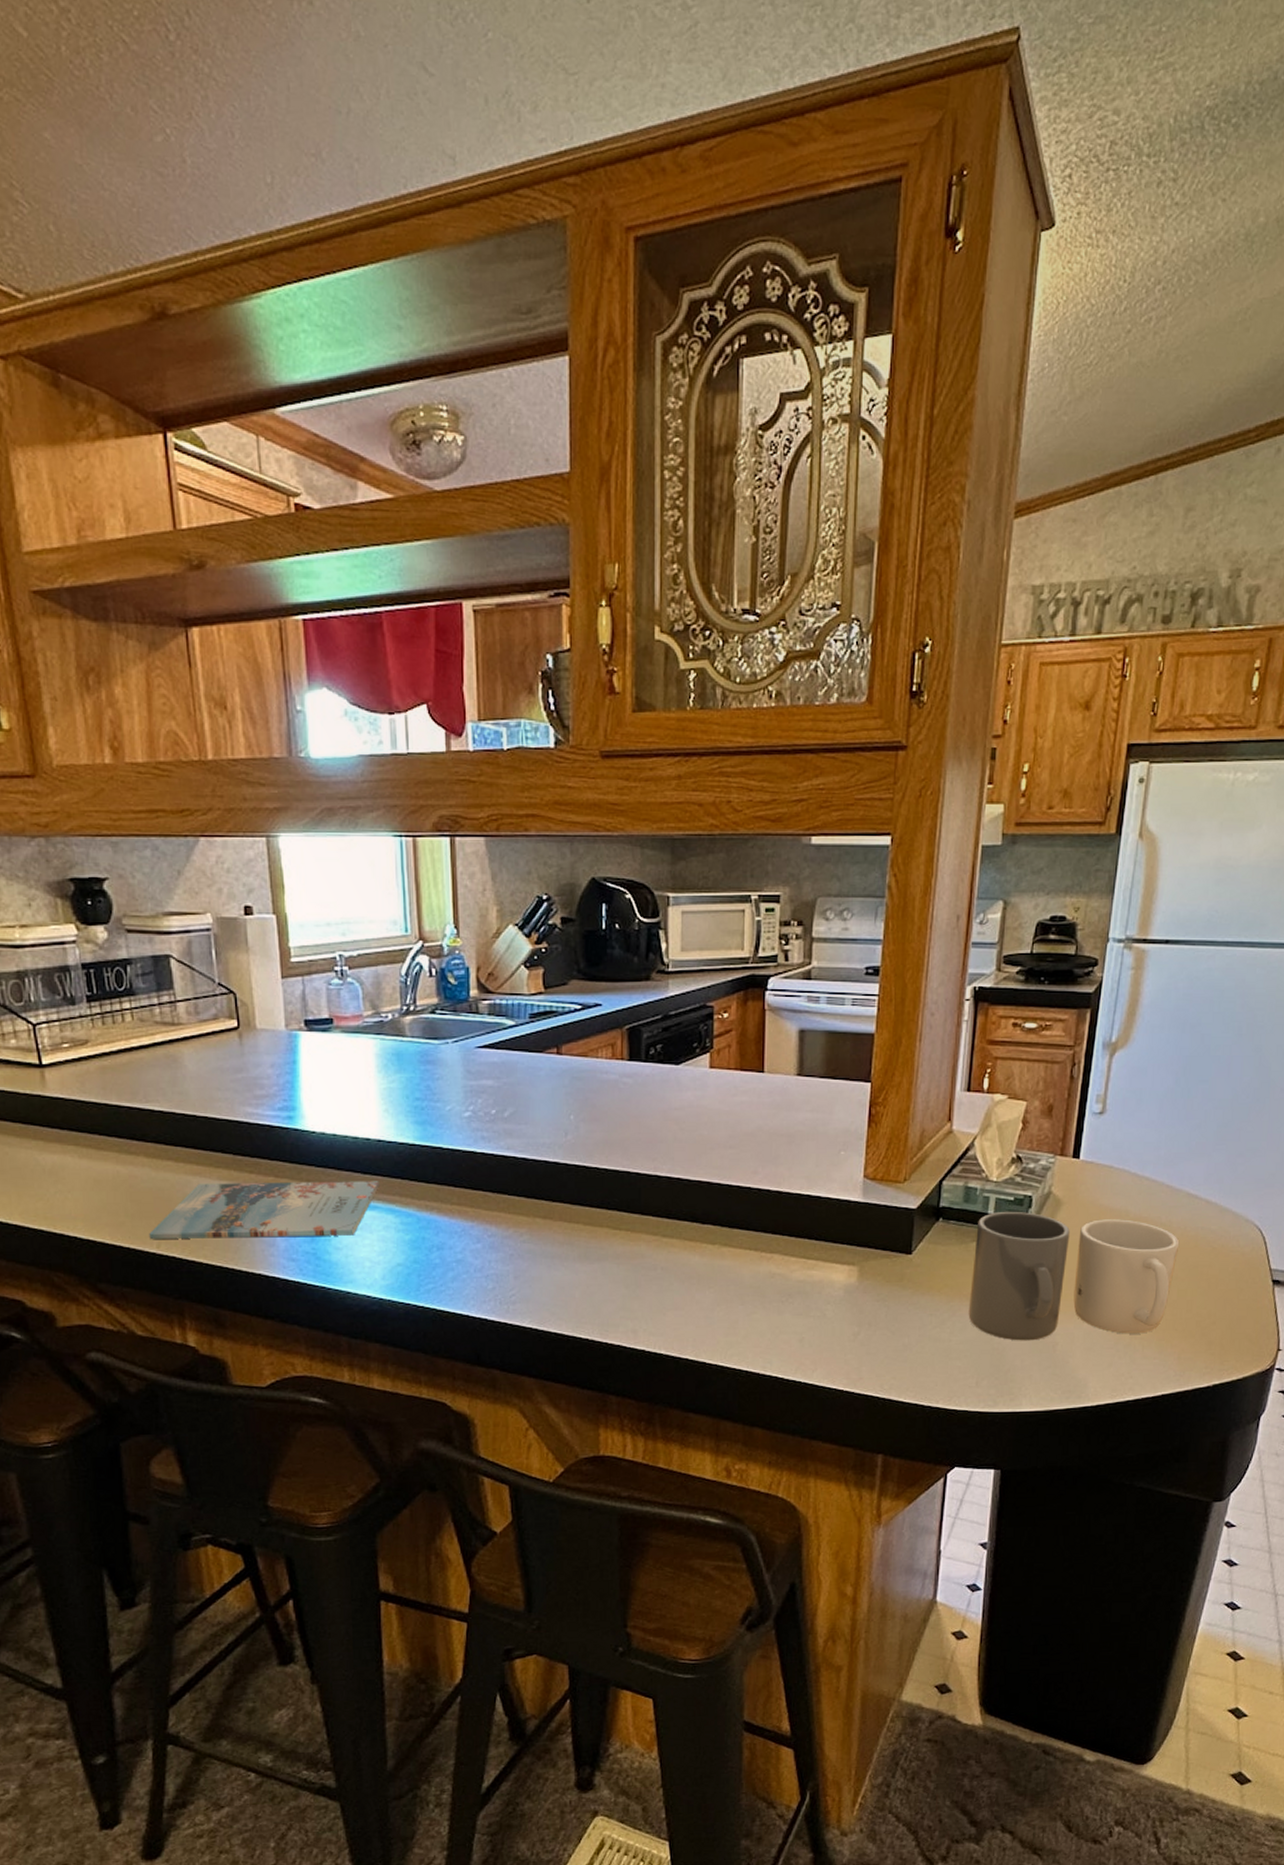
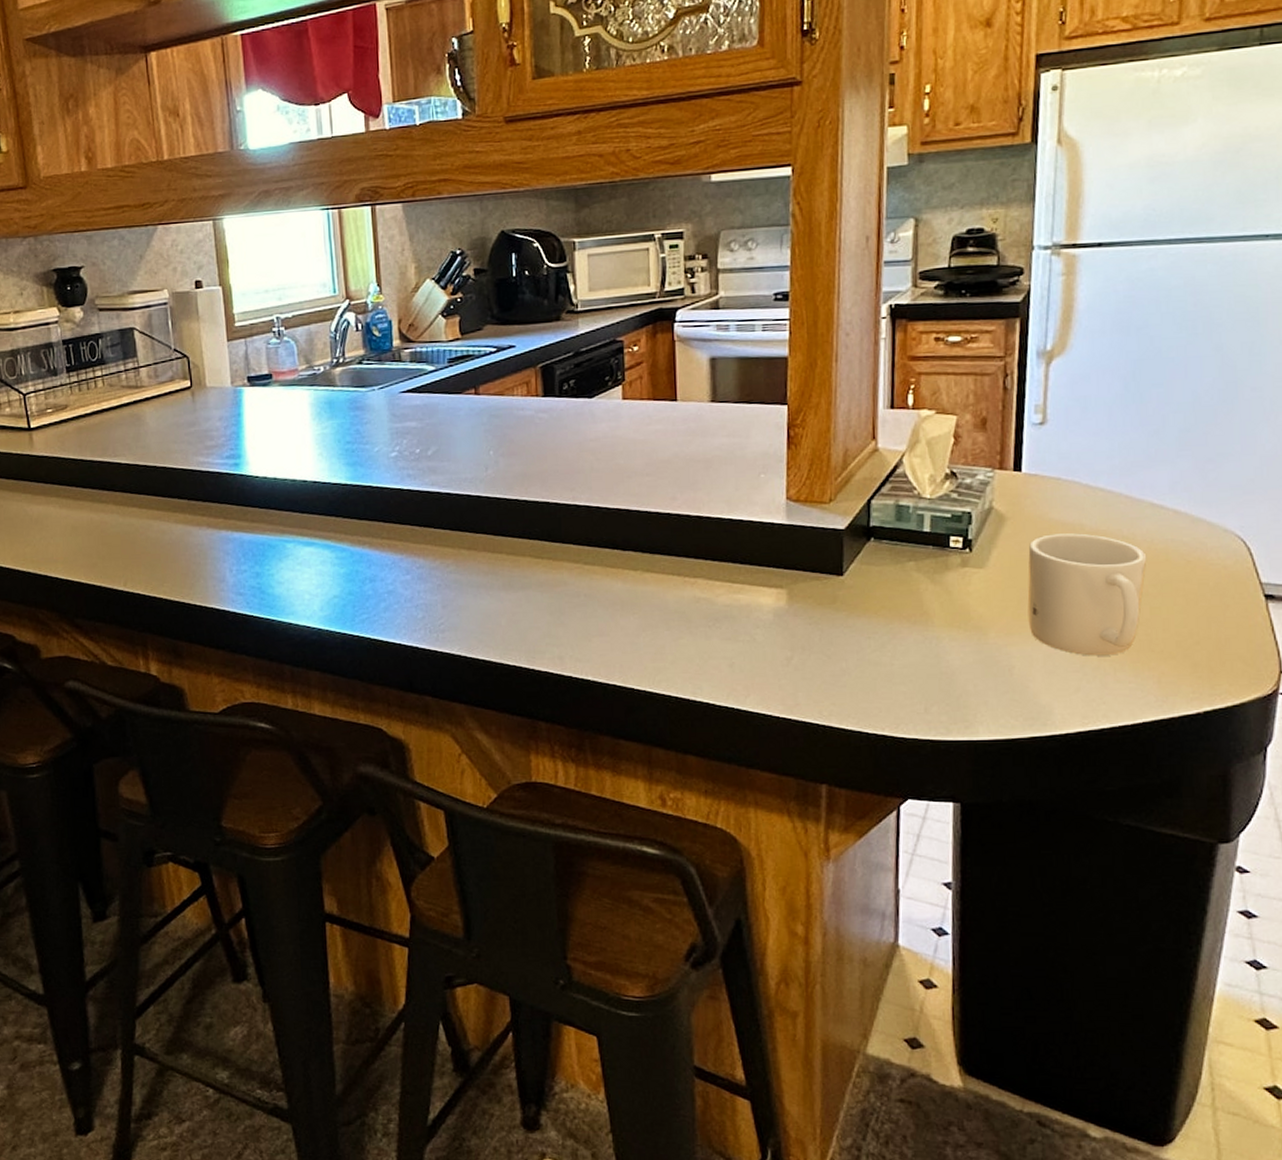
magazine: present [149,1181,379,1239] -> none [117,519,316,578]
cup: present [968,1211,1070,1341] -> none [910,528,1018,665]

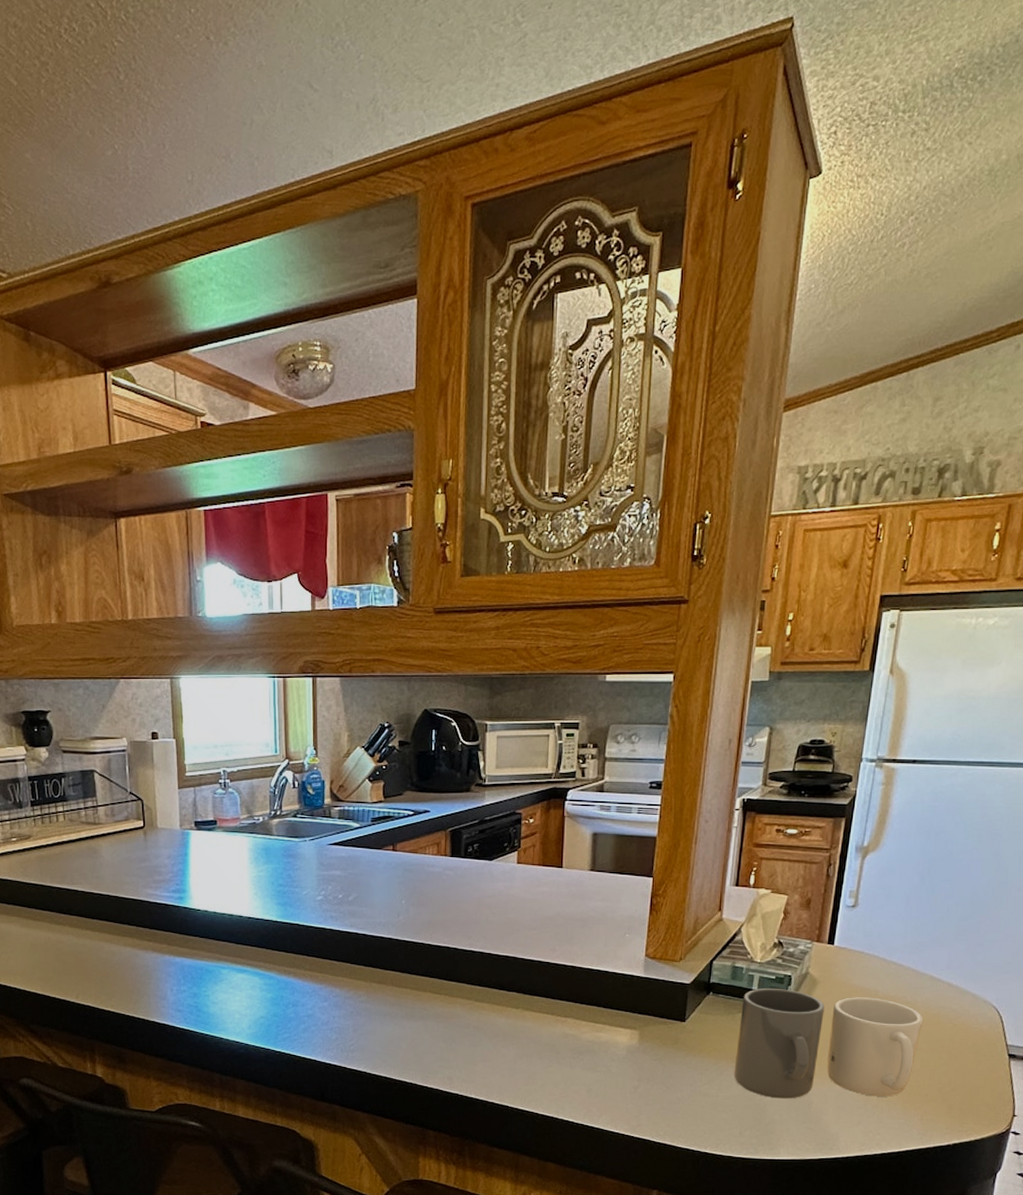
cup: none [910,528,1018,665] -> present [734,987,825,1099]

